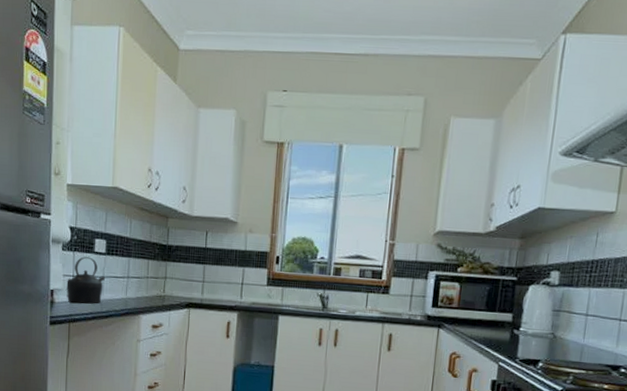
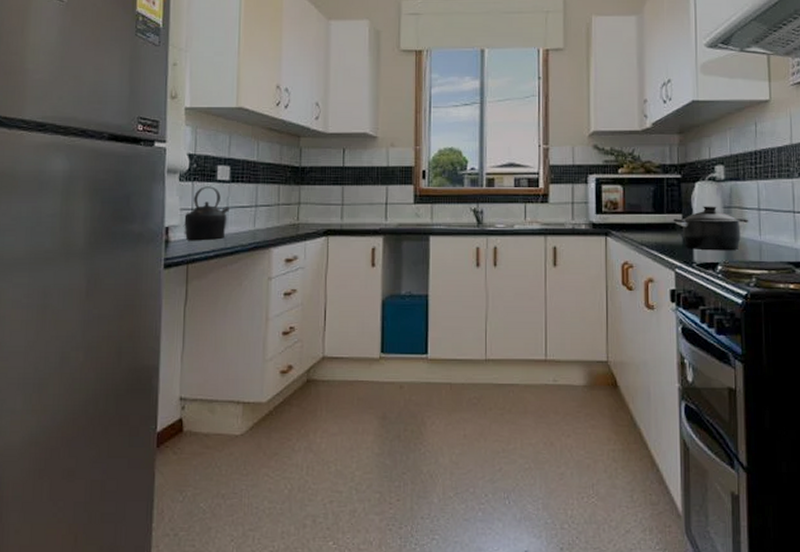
saucepan: none [503,308,576,350] -> present [673,206,749,251]

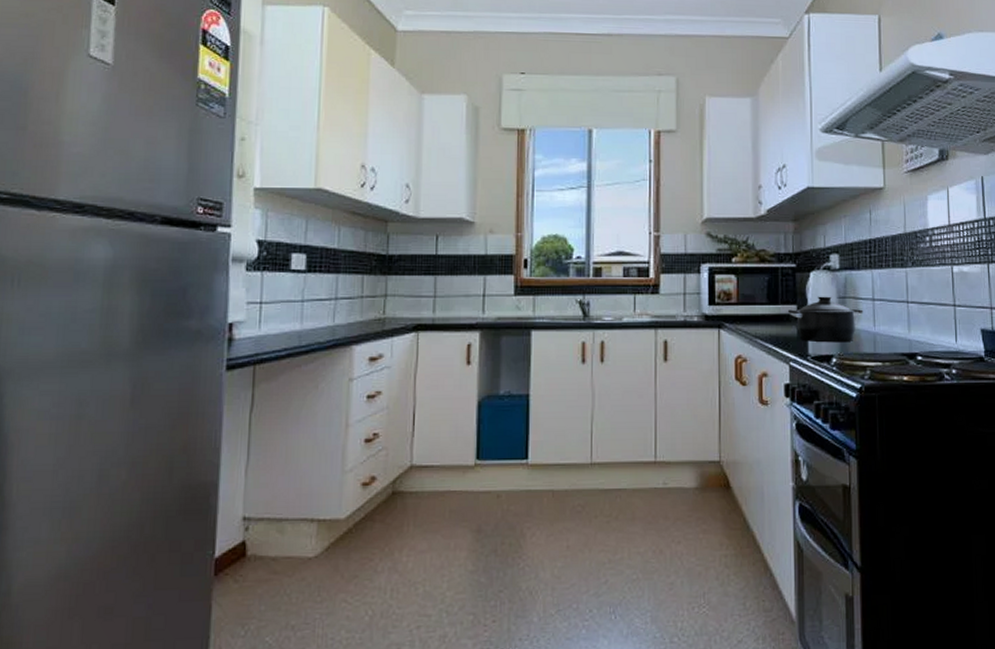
kettle: present [184,186,230,240] -> none [251,277,306,337]

